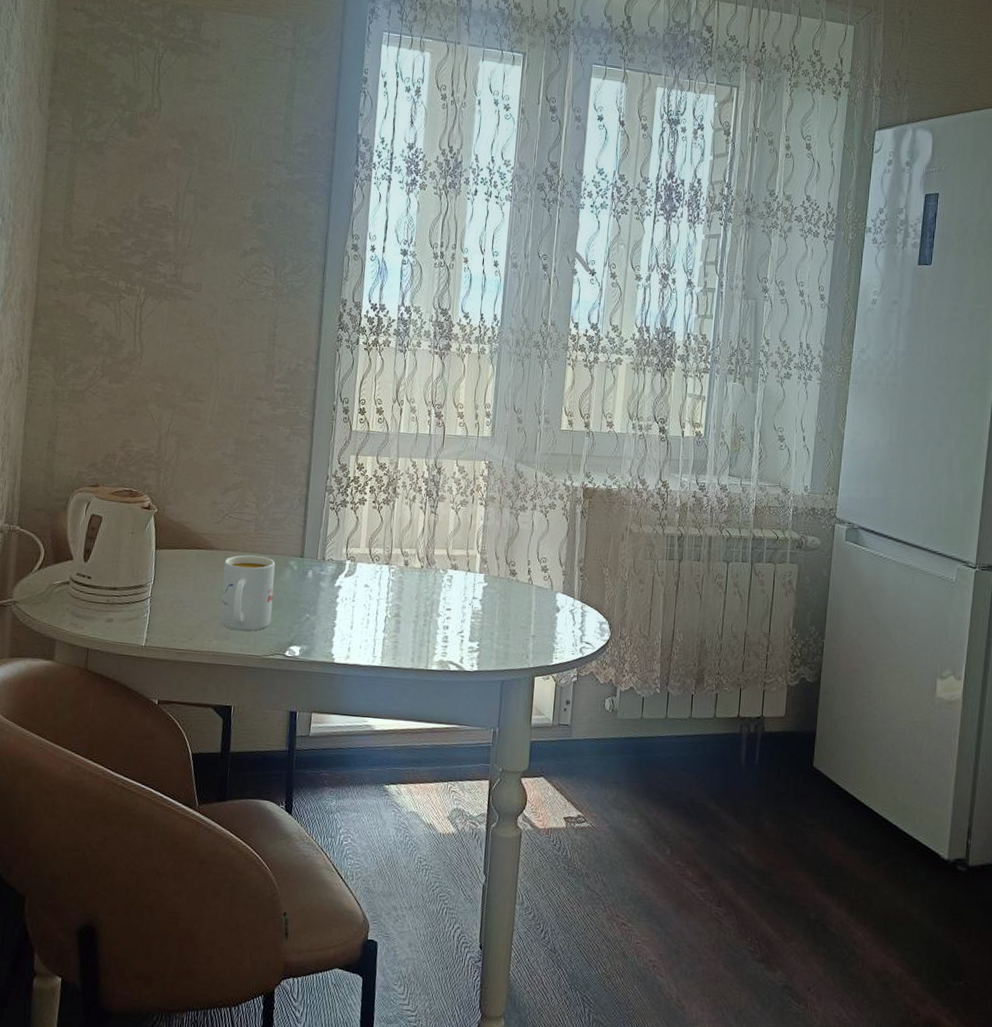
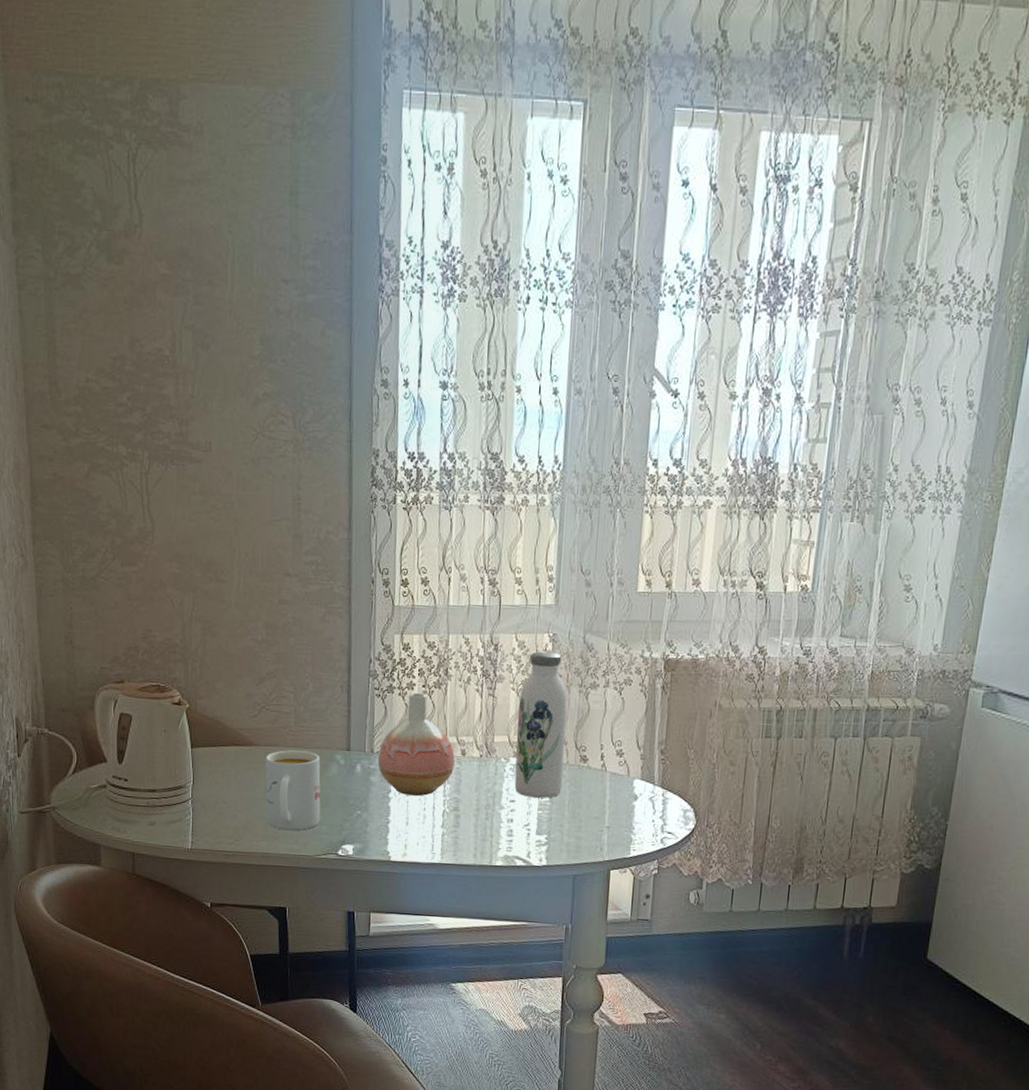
vase: none [328,507,399,602] -> present [377,692,455,796]
water bottle: none [451,476,500,608] -> present [514,651,568,798]

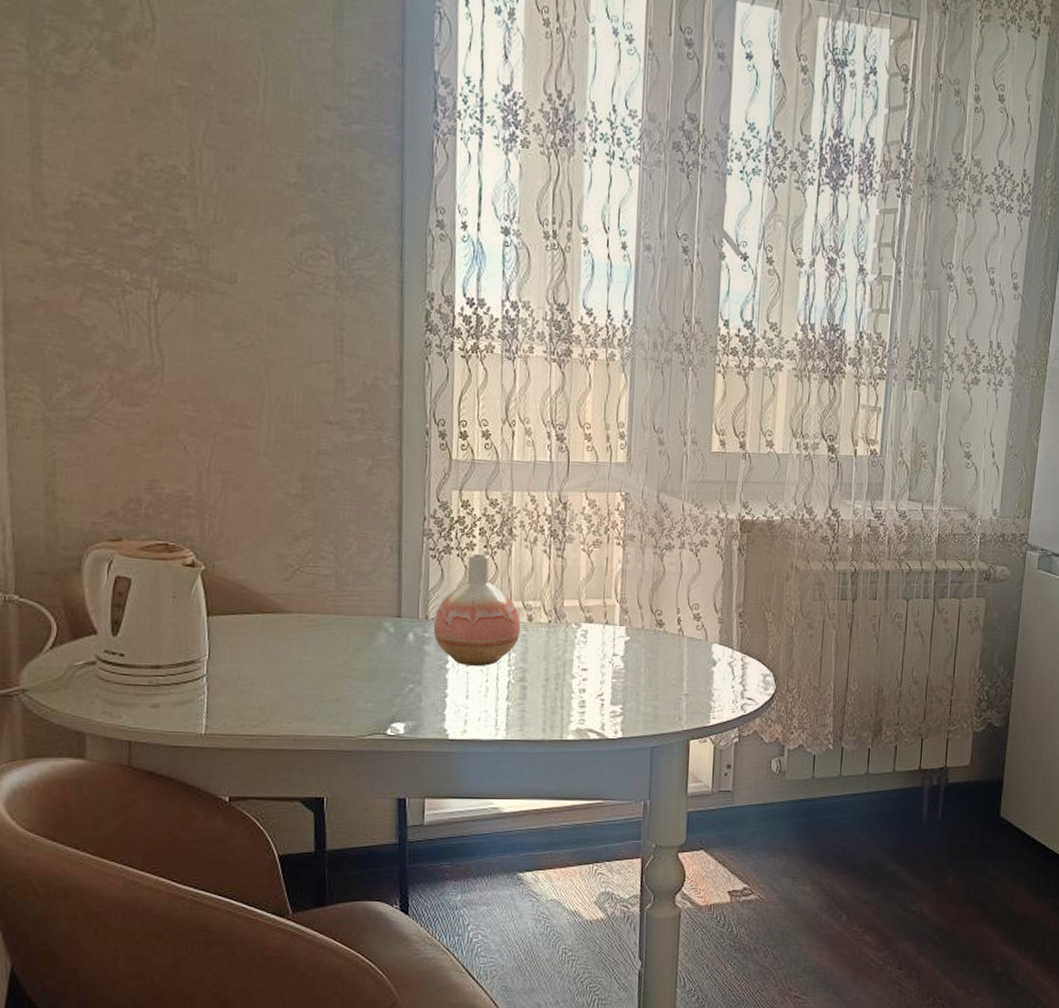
mug: present [265,750,321,831] -> none [298,617,366,709]
water bottle: present [514,651,568,798] -> none [586,511,642,666]

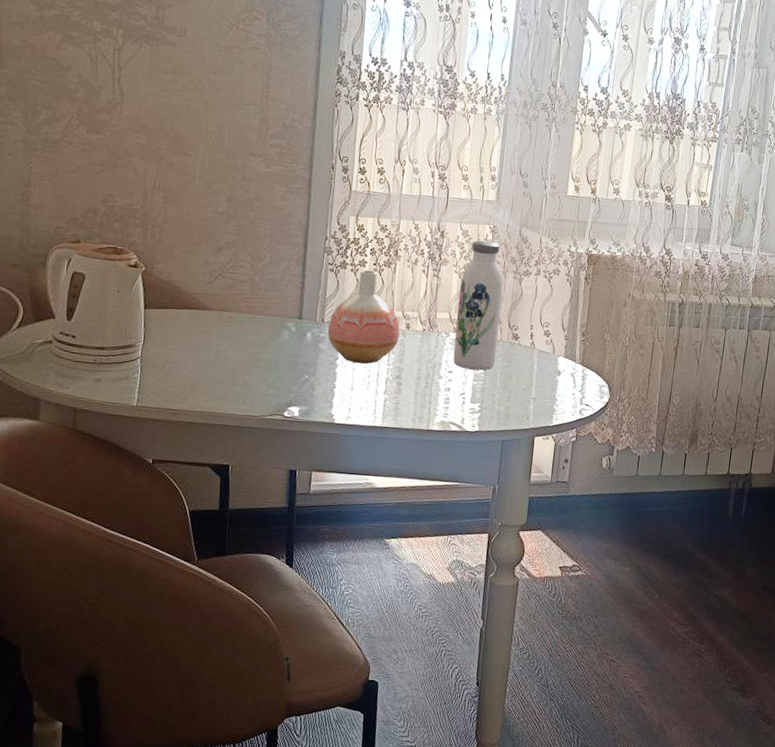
water bottle: none [586,511,642,666] -> present [453,240,504,371]

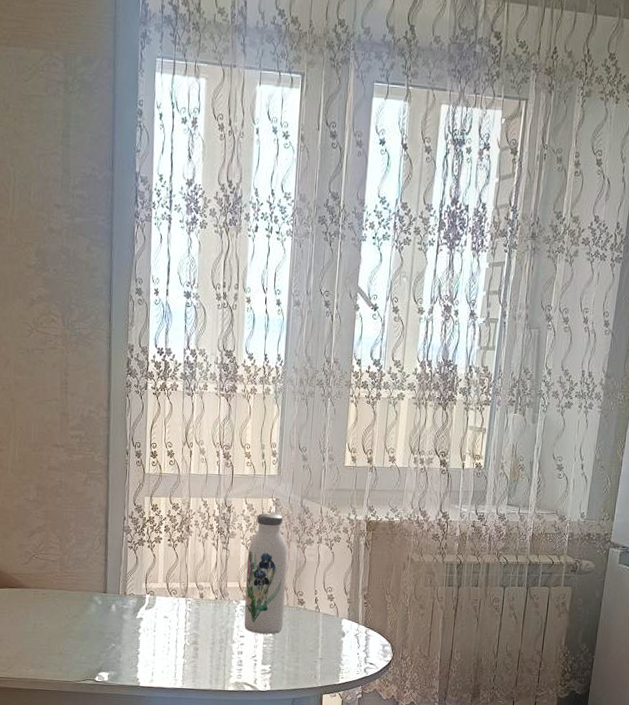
vase: present [327,269,400,364] -> none [129,545,195,632]

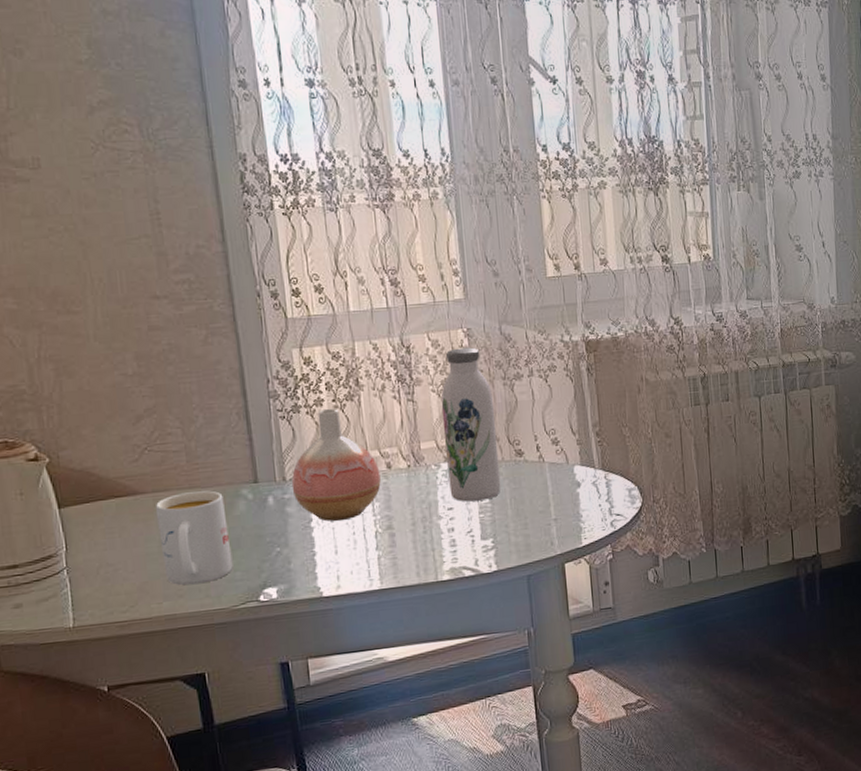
mug: none [34,592,81,661] -> present [155,490,233,586]
vase: none [129,545,195,632] -> present [291,408,381,522]

